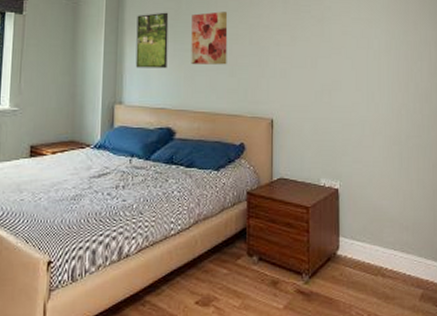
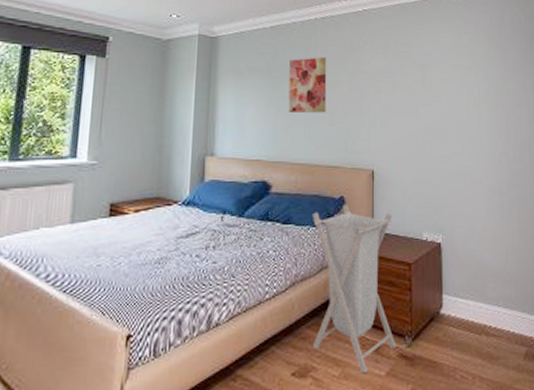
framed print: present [135,12,169,69] -> none [229,57,265,117]
laundry hamper: none [213,150,293,306] -> present [312,204,396,374]

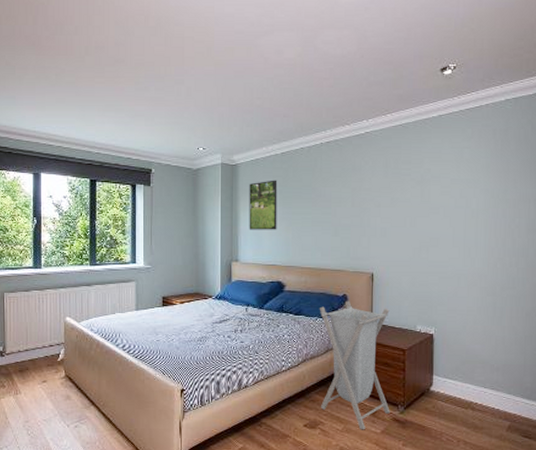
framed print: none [229,57,265,117] -> present [249,180,278,230]
wall art: present [288,57,327,113] -> none [298,177,332,226]

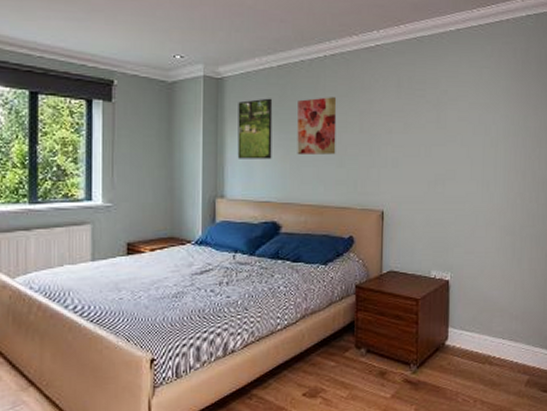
wall art: none [298,177,332,226] -> present [297,97,337,155]
laundry hamper: present [319,300,390,430] -> none [321,243,402,396]

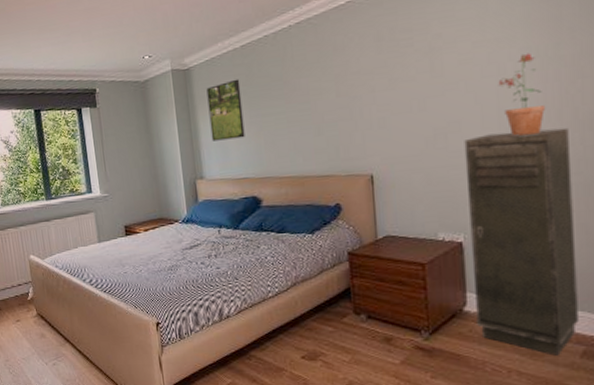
wall art: present [297,97,337,155] -> none [265,66,312,129]
storage cabinet: none [454,185,529,385] -> present [464,127,579,356]
potted plant: none [484,120,516,189] -> present [498,52,546,136]

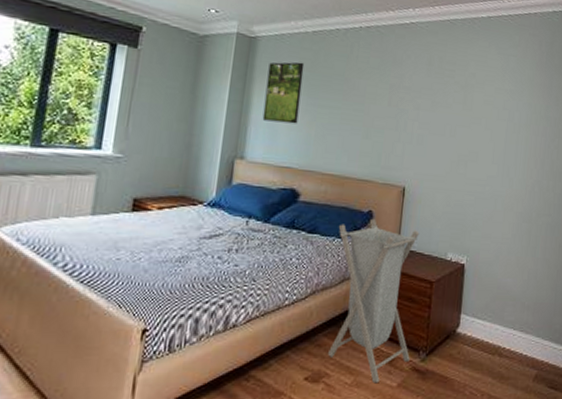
laundry hamper: none [306,210,411,361] -> present [328,218,420,384]
storage cabinet: present [464,127,579,356] -> none [465,169,547,379]
potted plant: present [498,52,546,136] -> none [507,108,535,176]

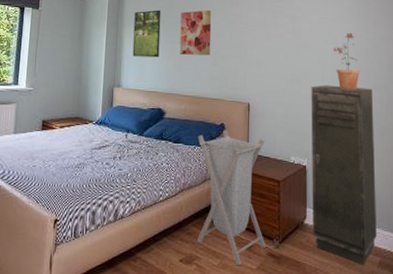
wall art: none [323,67,369,126] -> present [179,10,212,56]
storage cabinet: none [465,169,547,379] -> present [311,85,377,265]
potted plant: none [507,108,535,176] -> present [333,32,360,90]

